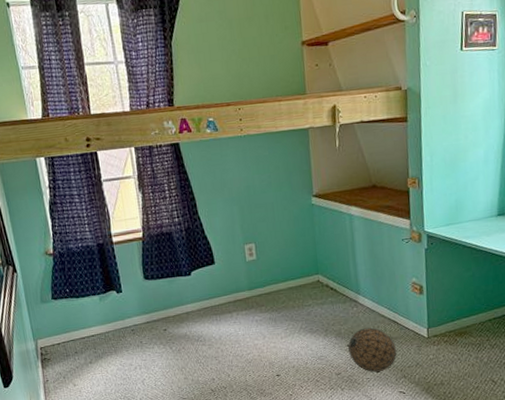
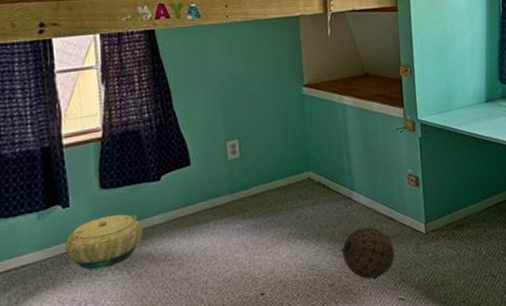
basket: none [121,301,180,343] -> present [64,214,143,270]

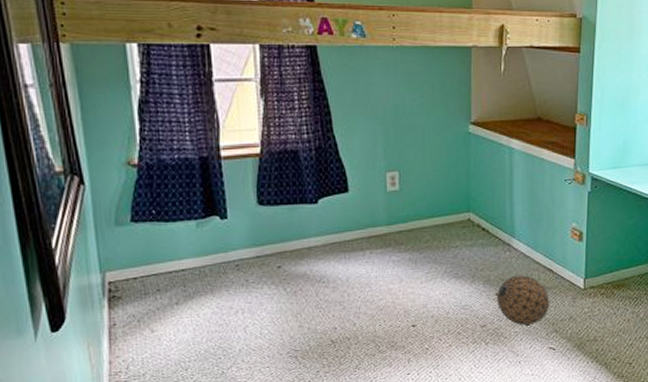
basket: present [64,214,143,270] -> none [222,231,299,282]

